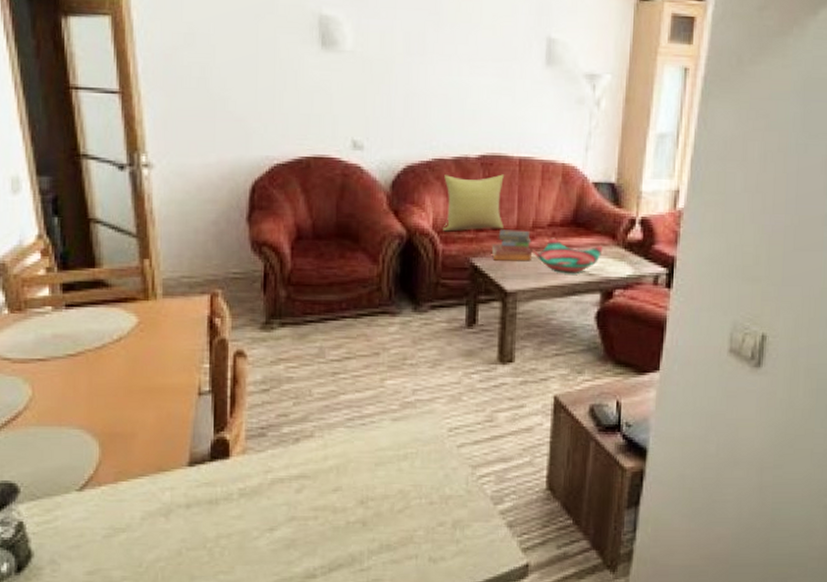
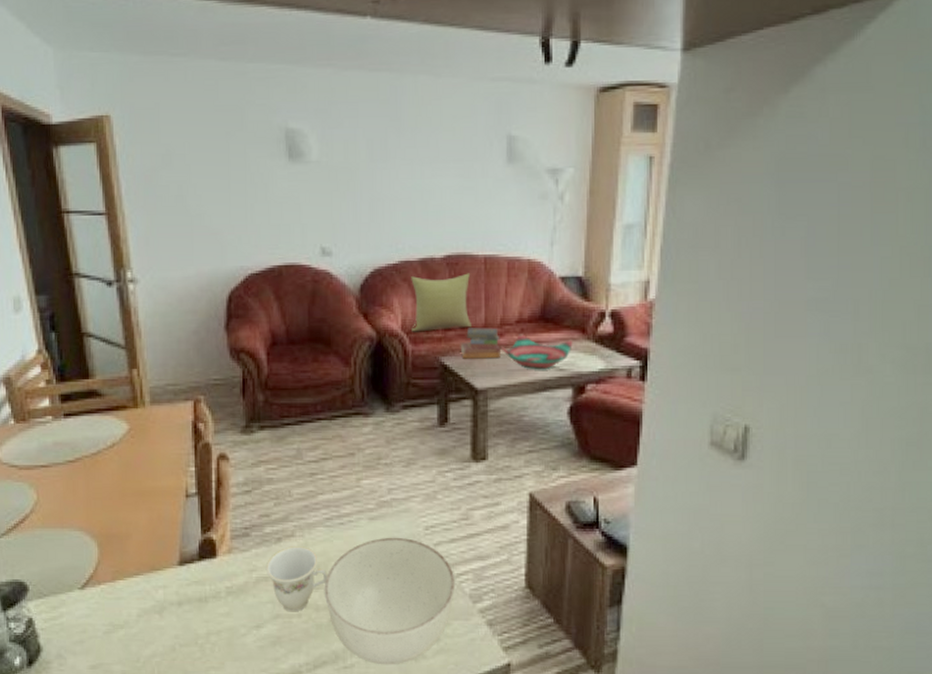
teacup: none [281,447,347,514] -> present [265,546,327,612]
bowl: none [342,438,477,567] -> present [324,537,456,665]

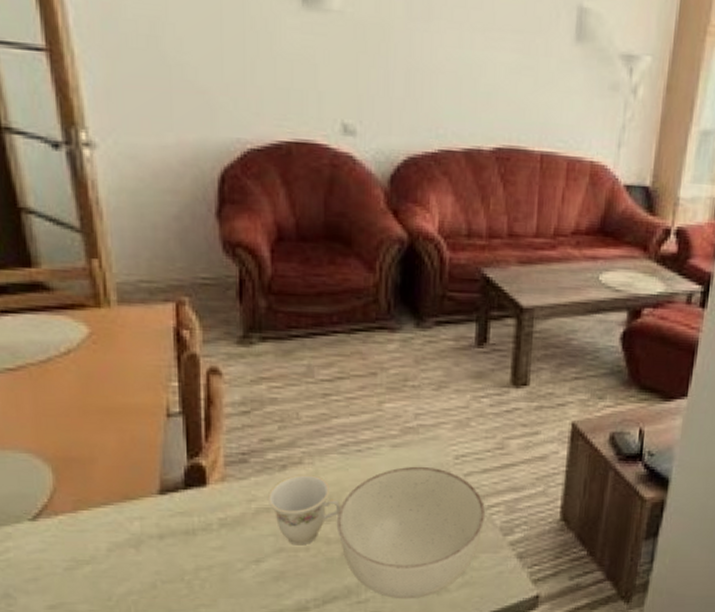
pillow: present [411,273,471,332] -> none [450,170,522,237]
books: present [460,328,502,359] -> none [506,236,553,274]
decorative bowl: present [500,334,573,370] -> none [552,247,633,290]

